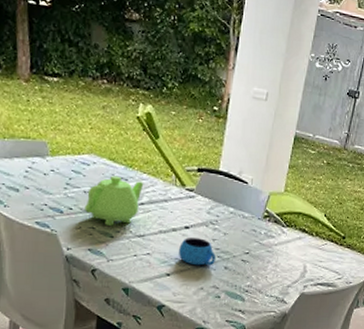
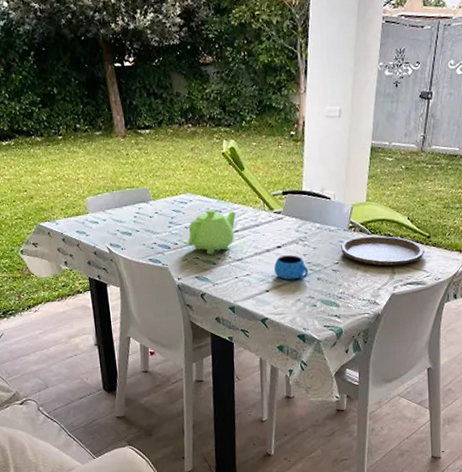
plate: none [253,227,338,263] -> present [341,235,424,266]

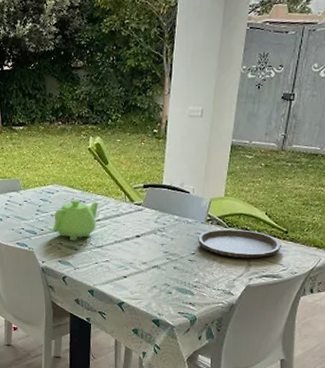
mug: present [274,255,309,280] -> none [133,244,166,268]

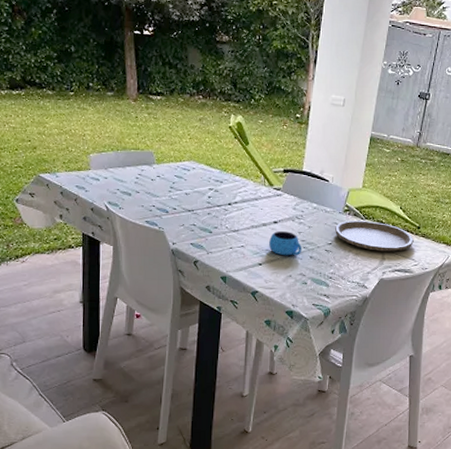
teapot: present [53,199,99,242] -> none [187,179,237,224]
mug: none [133,244,166,268] -> present [269,231,303,256]

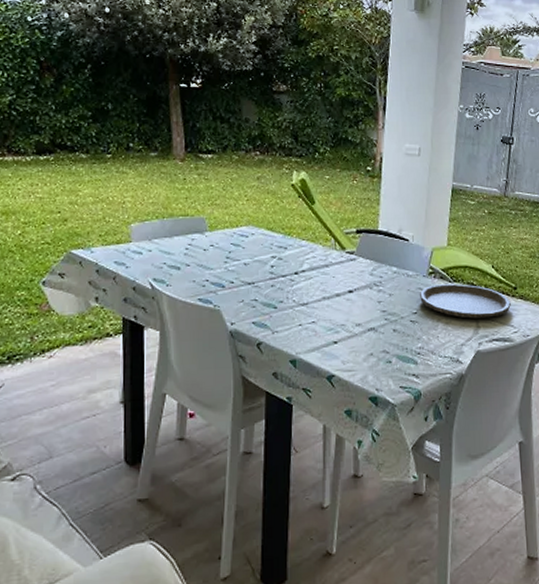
mug: present [269,231,303,256] -> none [344,301,384,331]

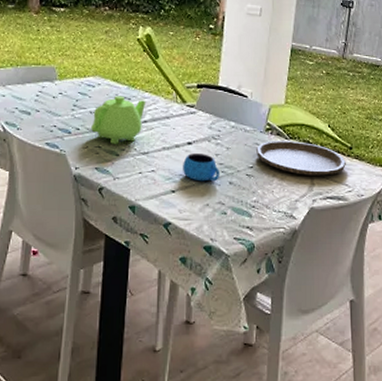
teapot: none [246,245,304,298] -> present [91,96,146,145]
mug: none [344,301,384,331] -> present [183,153,221,182]

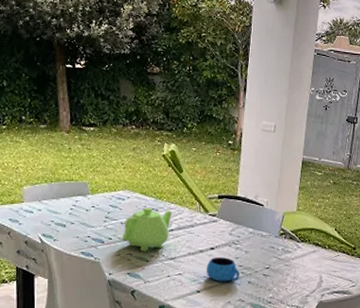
plate: present [256,140,346,176] -> none [272,244,350,274]

